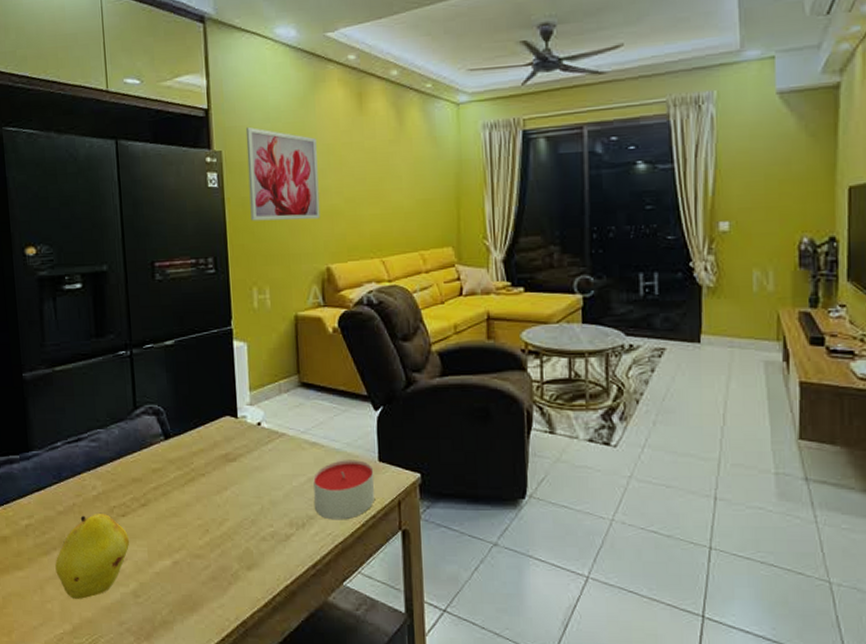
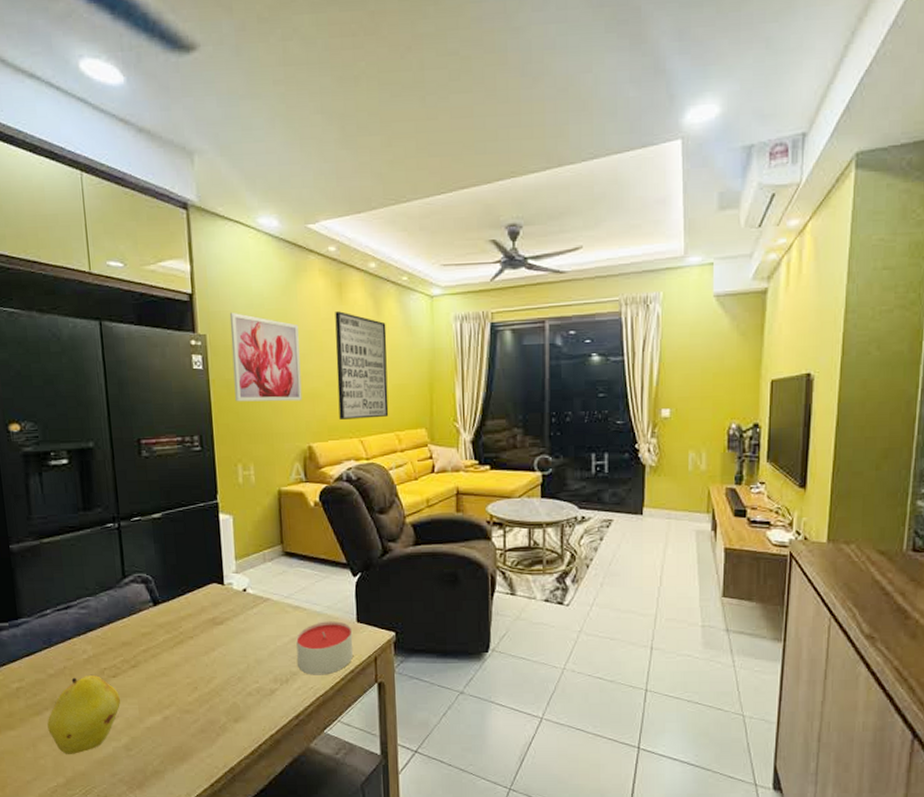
wall art: none [355,123,413,238] -> present [335,311,389,419]

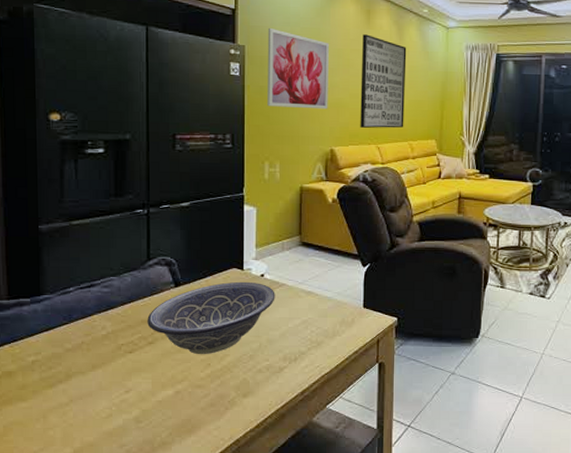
fruit: present [47,674,120,754] -> none [60,350,134,426]
decorative bowl: none [128,597,261,678] -> present [147,281,275,355]
candle: present [296,621,354,675] -> none [307,306,359,355]

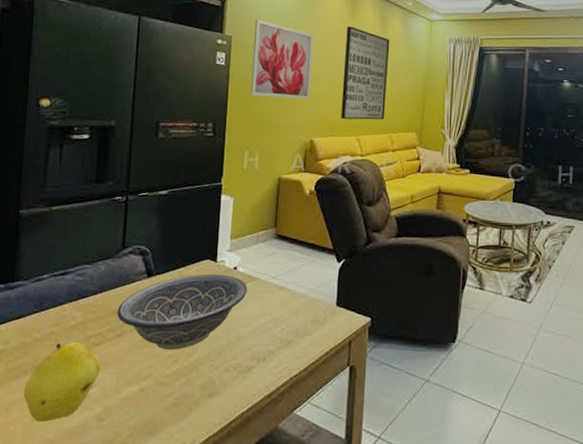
fruit: none [60,350,134,426] -> present [23,341,100,422]

